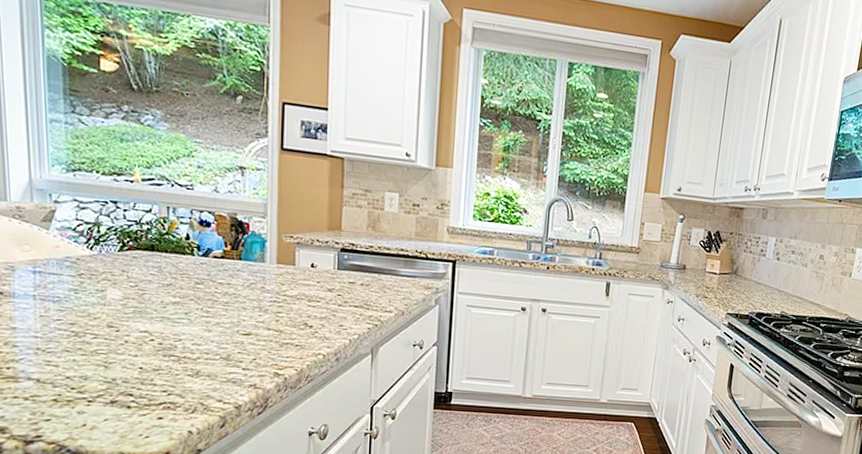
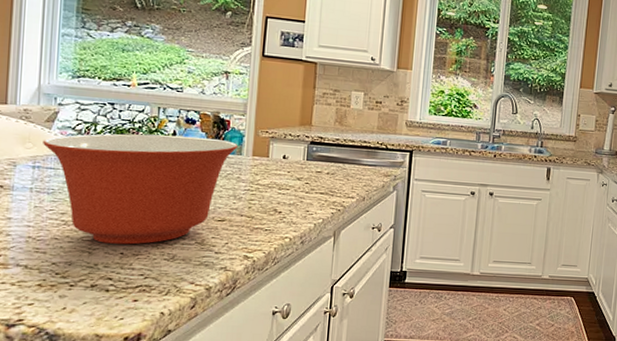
mixing bowl: none [41,236,260,359] -> present [43,134,238,245]

